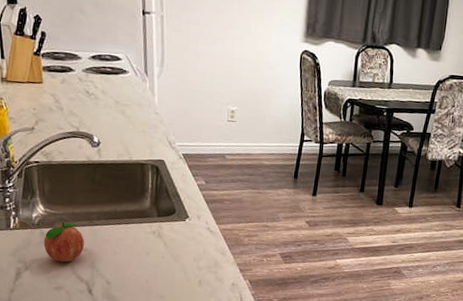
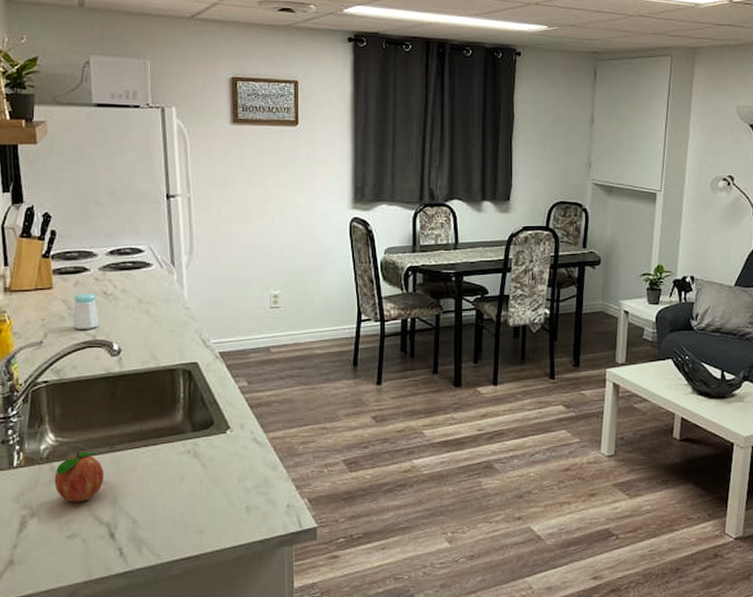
salt shaker: none [59,89,82,122] -> present [72,292,100,329]

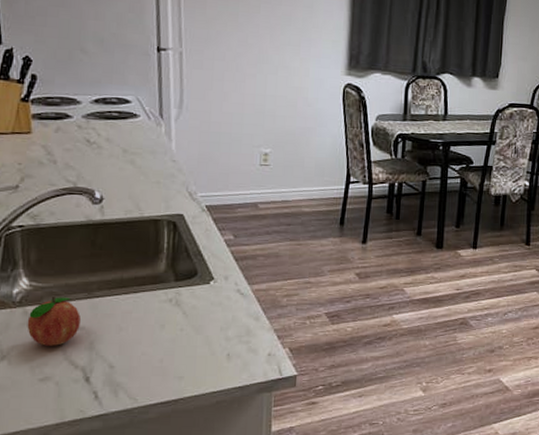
salt shaker: present [72,292,100,329] -> none [52,139,81,176]

